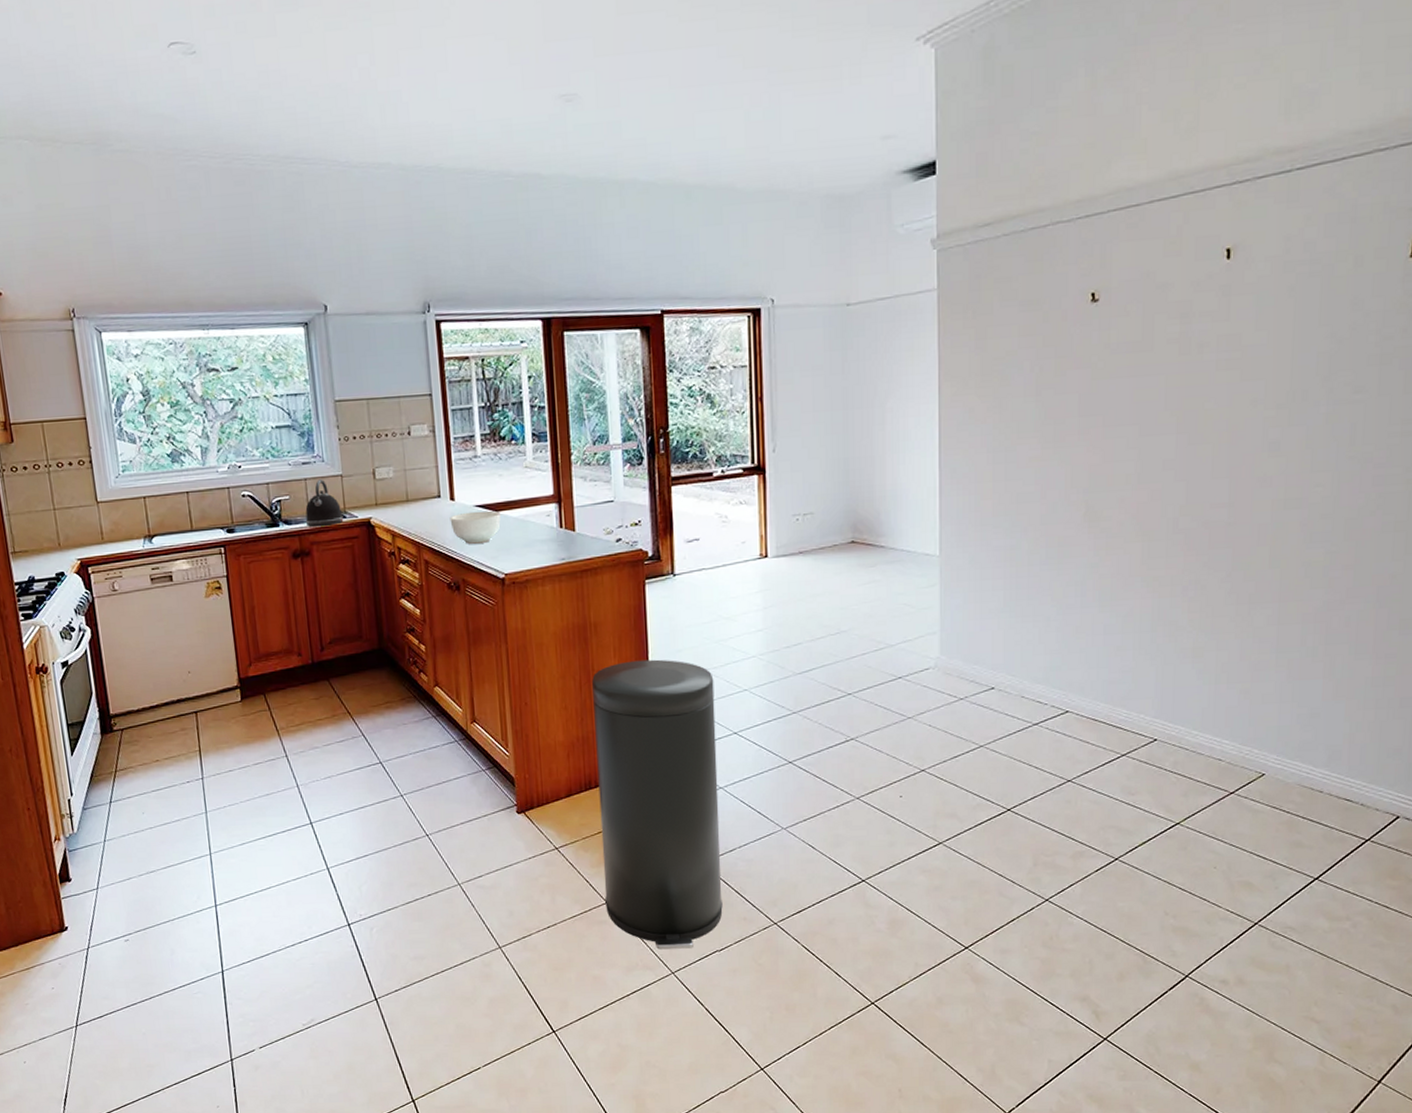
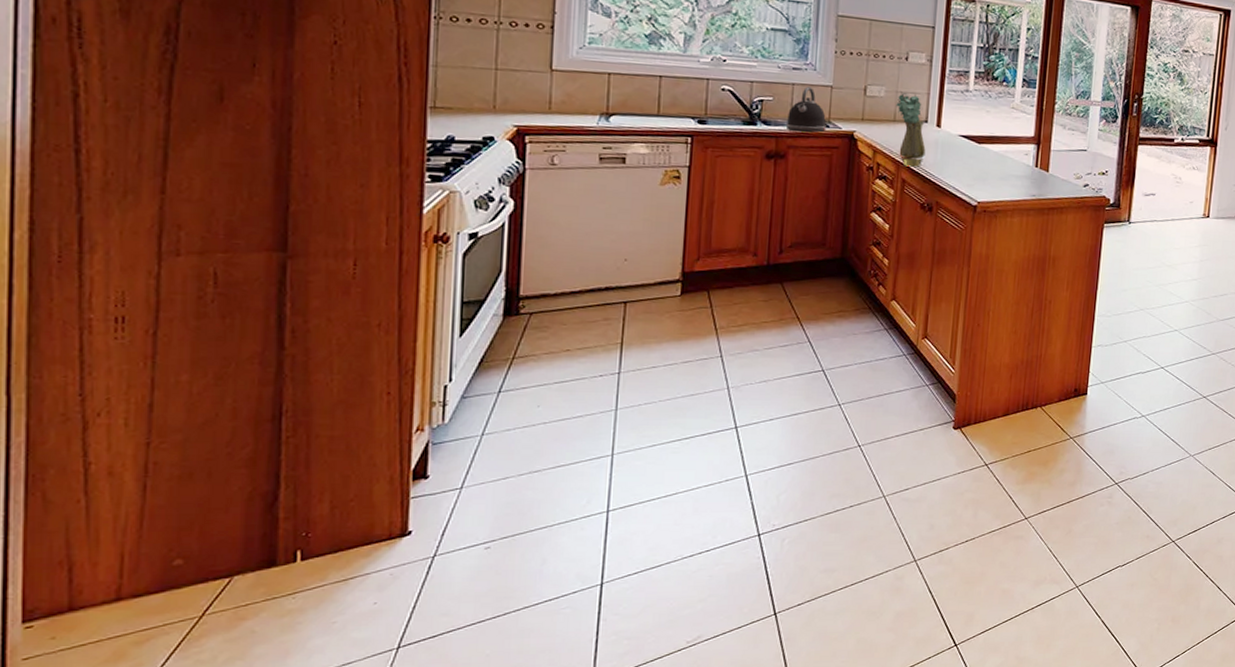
vase: none [406,468,444,547] -> present [896,90,926,167]
bowl: present [450,510,501,544] -> none [933,140,983,171]
pedal bin: present [591,659,723,950] -> none [1024,294,1151,564]

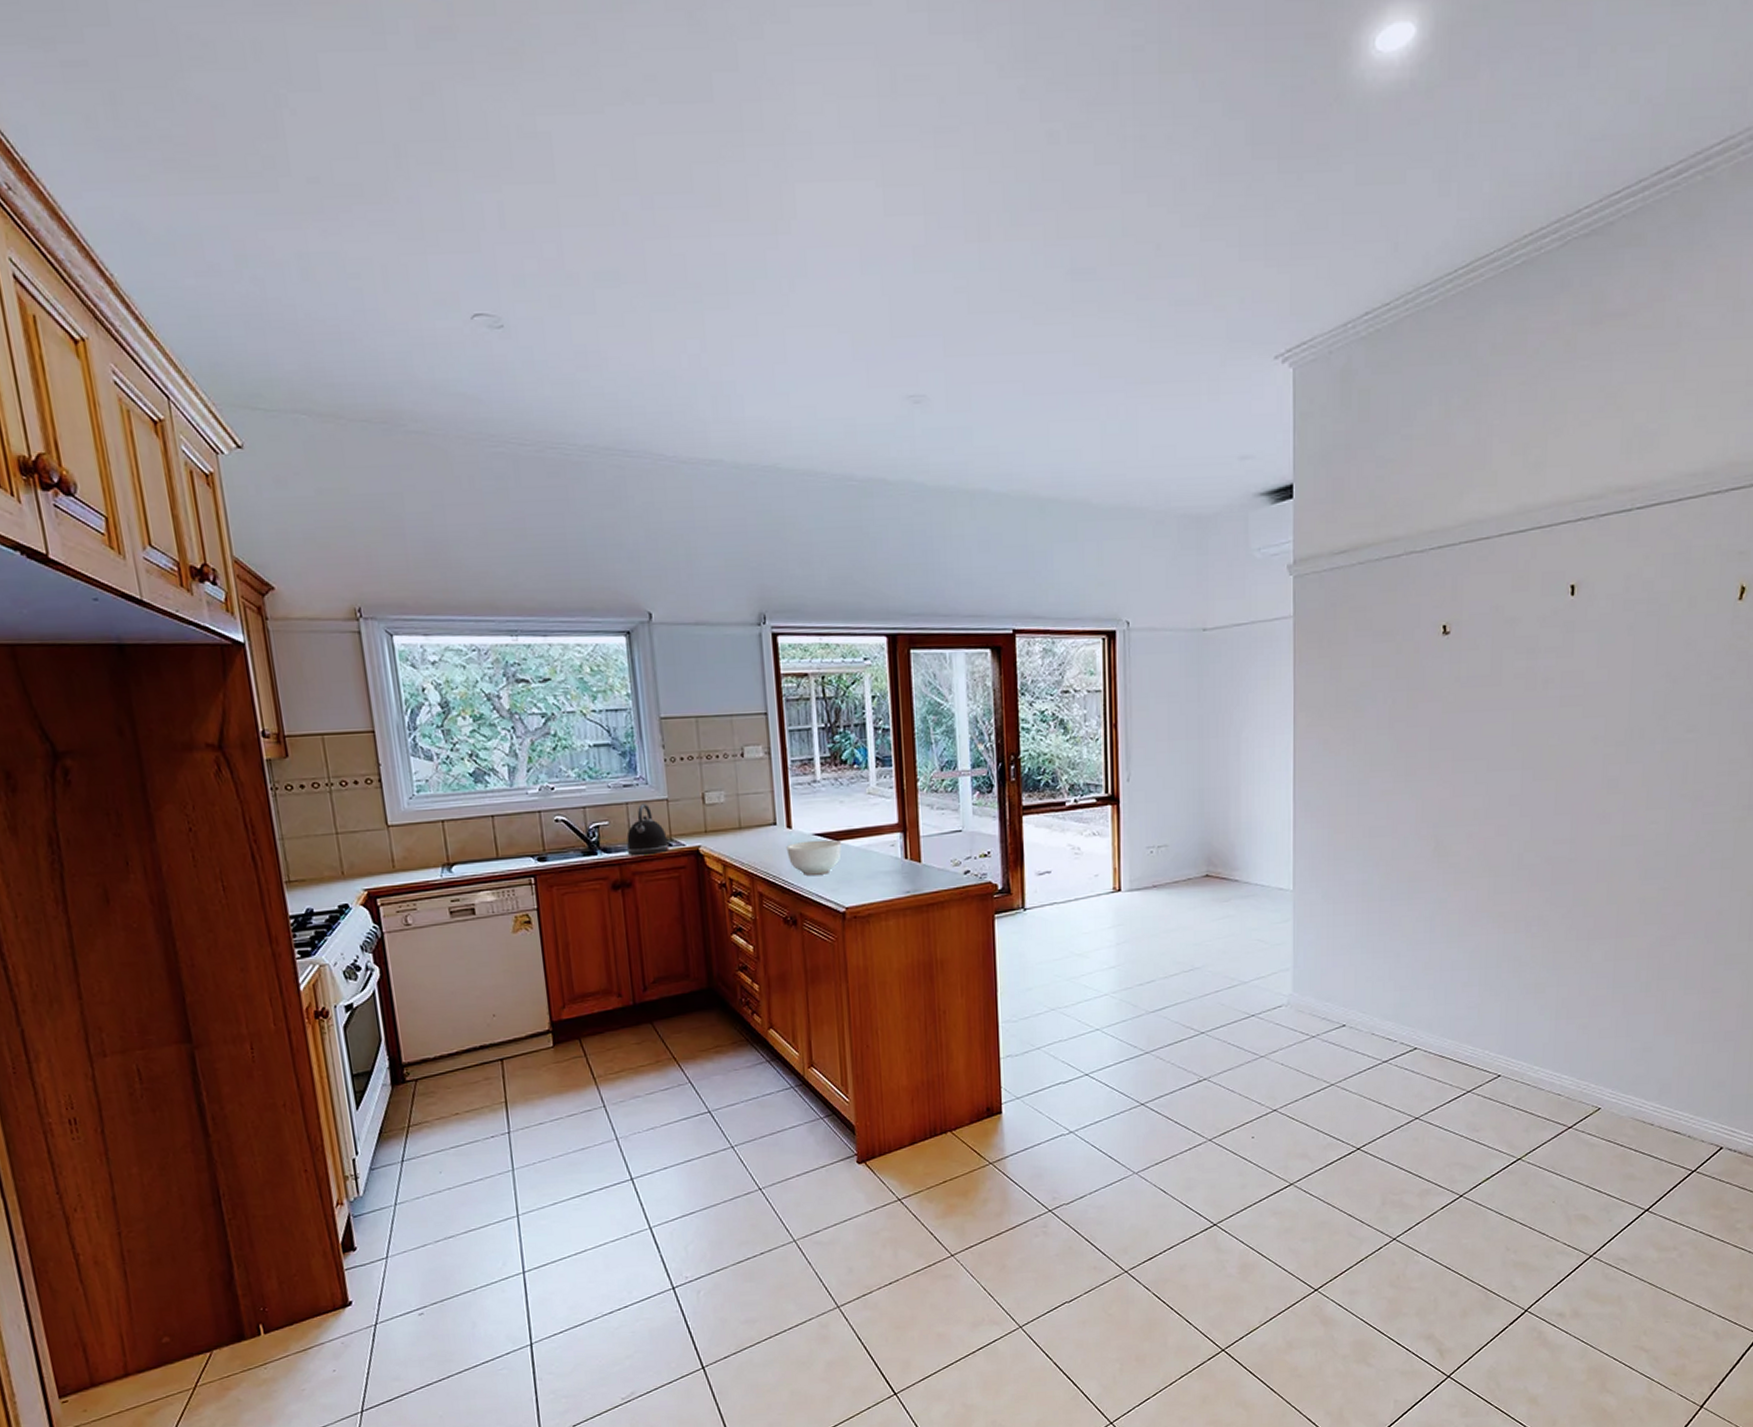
vase: present [896,90,926,167] -> none [738,792,780,878]
bowl: none [933,140,983,171] -> present [786,839,842,875]

